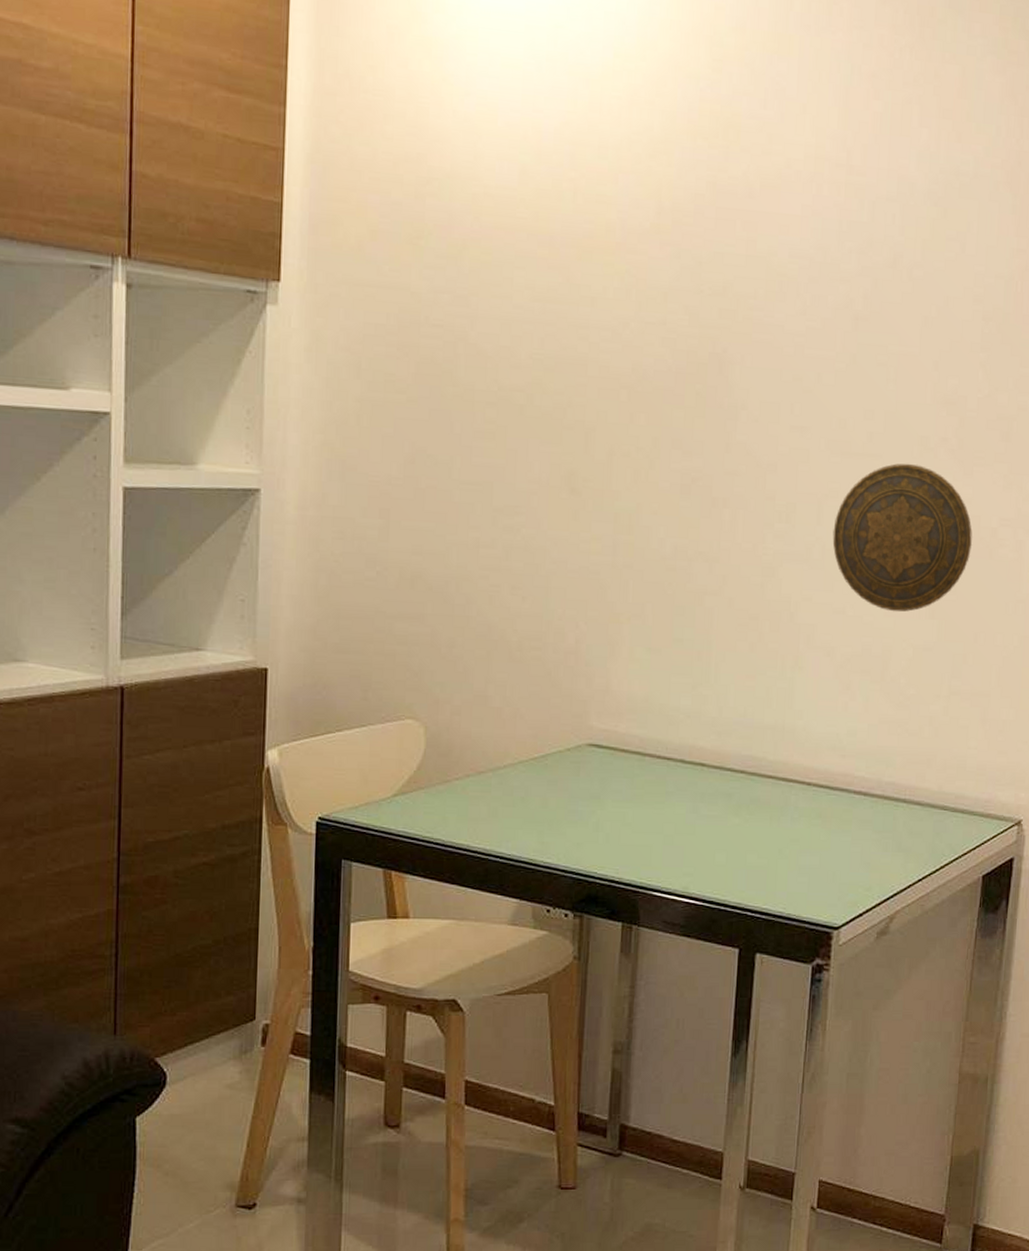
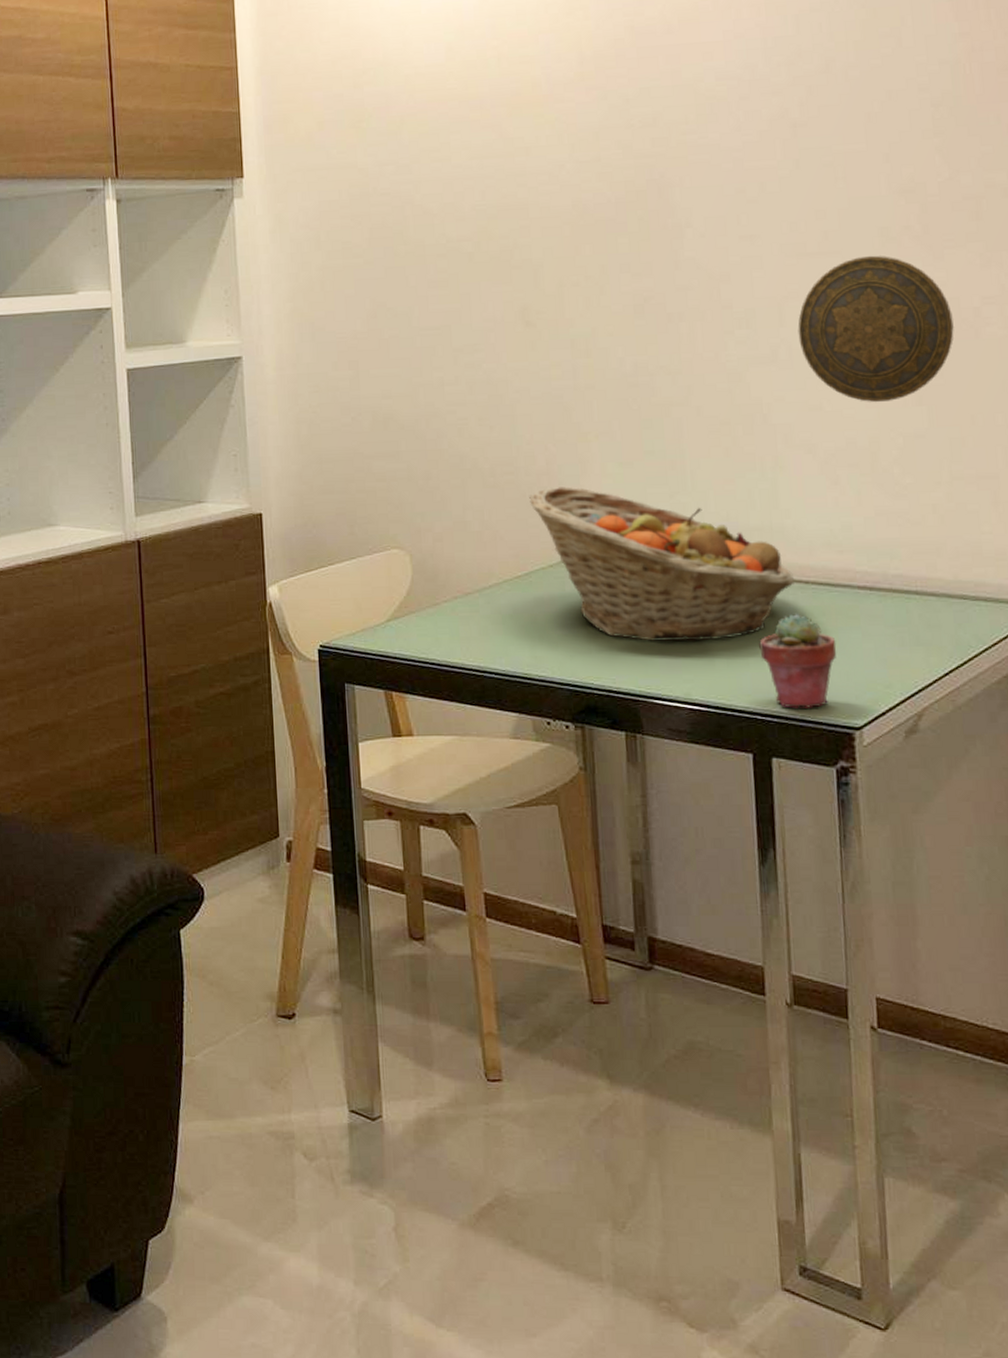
fruit basket: none [554,667,798,836] -> present [529,487,794,642]
potted succulent: none [757,813,828,907] -> present [759,613,837,709]

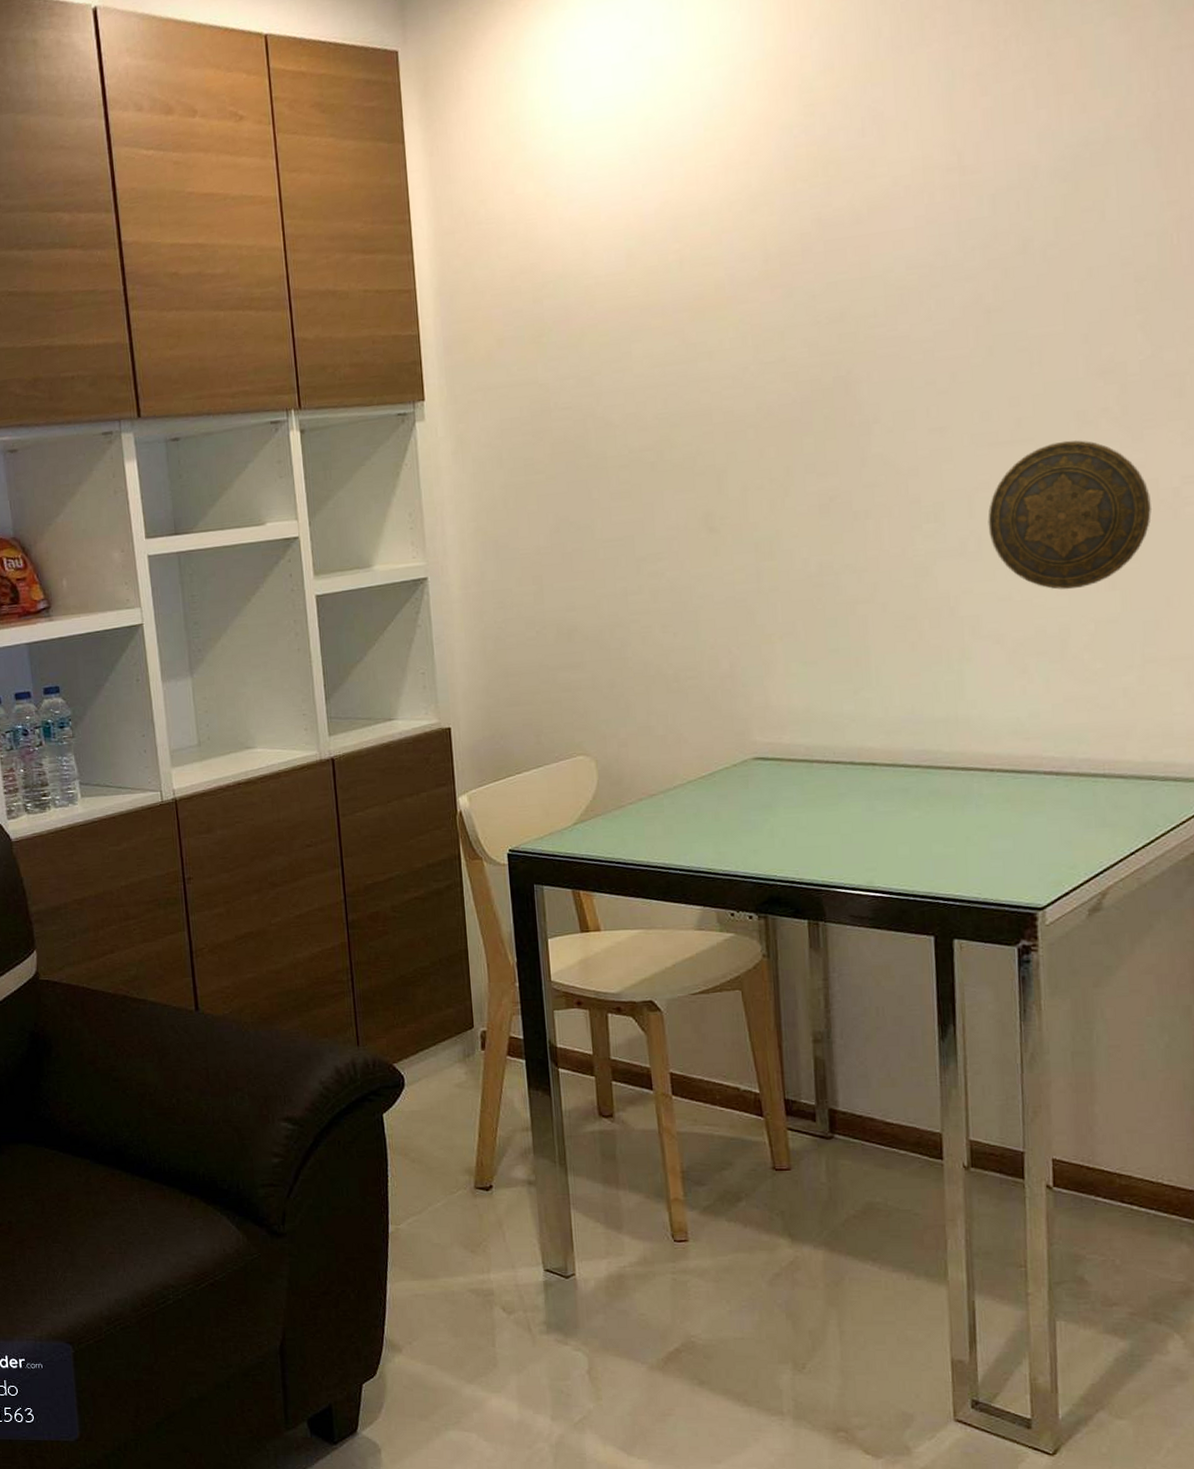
fruit basket: present [529,487,794,642] -> none [713,688,979,834]
potted succulent: present [759,613,837,709] -> none [942,800,1021,892]

